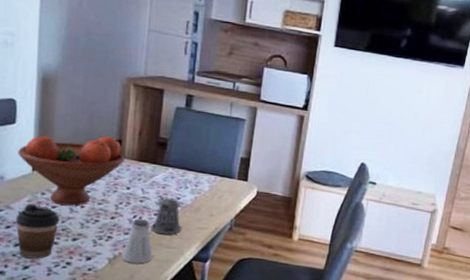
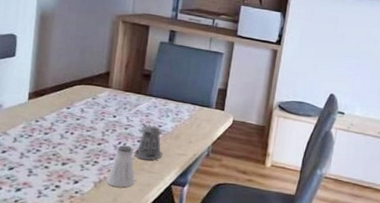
coffee cup: present [15,203,60,259] -> none [11,130,51,182]
fruit bowl: present [18,135,125,206] -> none [16,68,113,133]

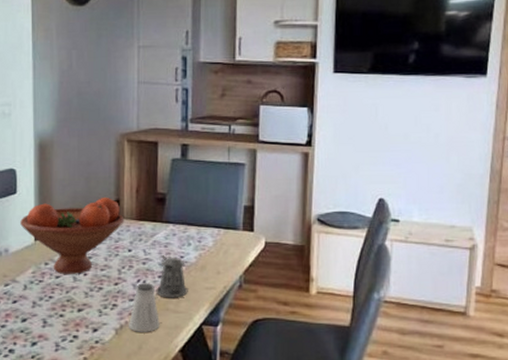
fruit bowl: none [16,68,113,133] -> present [20,197,125,274]

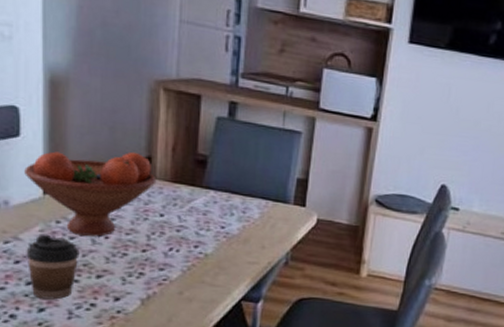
coffee cup: none [22,275,64,334] -> present [26,234,80,300]
saltshaker: present [129,283,160,332] -> none [157,252,194,305]
pepper shaker: present [156,255,188,298] -> none [190,224,228,271]

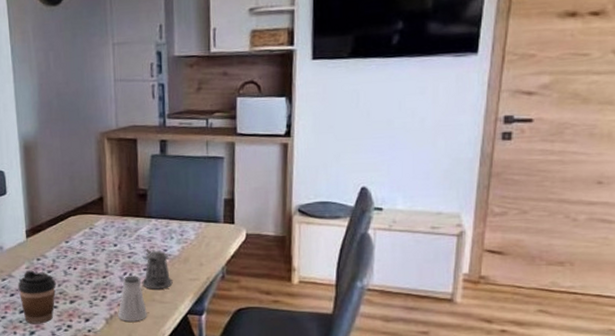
fruit bowl: present [24,151,157,237] -> none [12,194,109,269]
saltshaker: none [157,252,194,305] -> present [118,276,147,322]
pepper shaker: none [190,224,228,271] -> present [142,249,173,290]

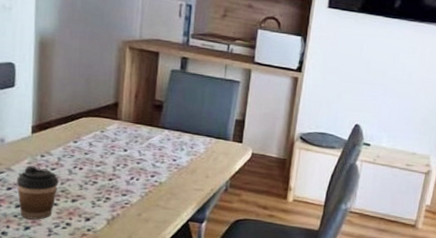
saltshaker: present [118,276,147,322] -> none [120,180,150,225]
pepper shaker: present [142,249,173,290] -> none [148,157,178,196]

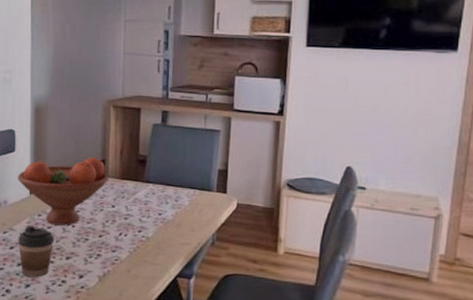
fruit bowl: none [17,98,122,168] -> present [18,157,109,226]

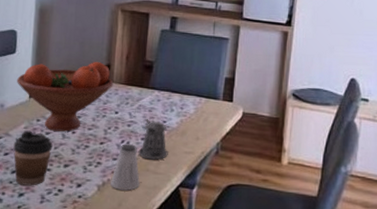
saltshaker: none [111,236,139,281] -> present [111,144,140,191]
pepper shaker: none [136,212,165,252] -> present [138,119,168,160]

